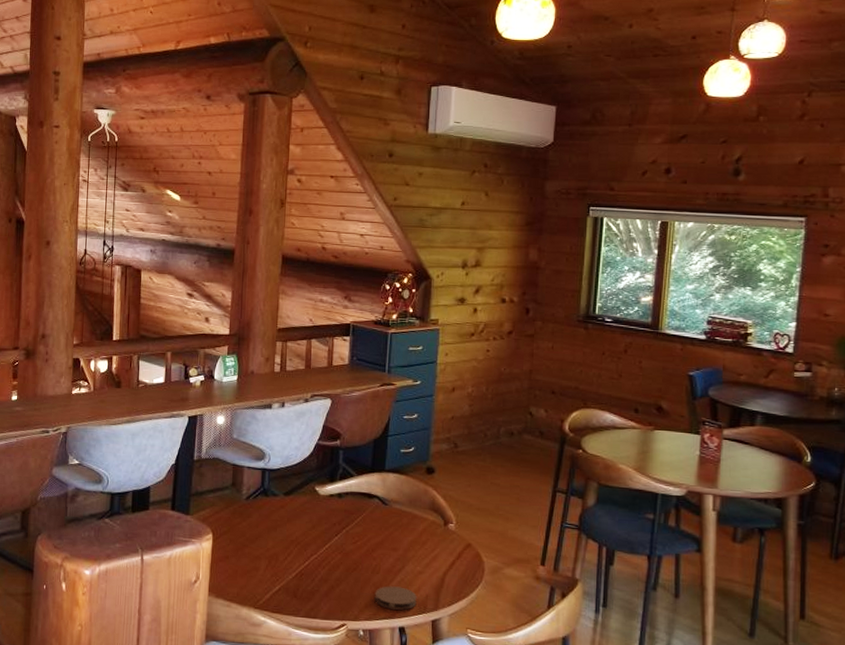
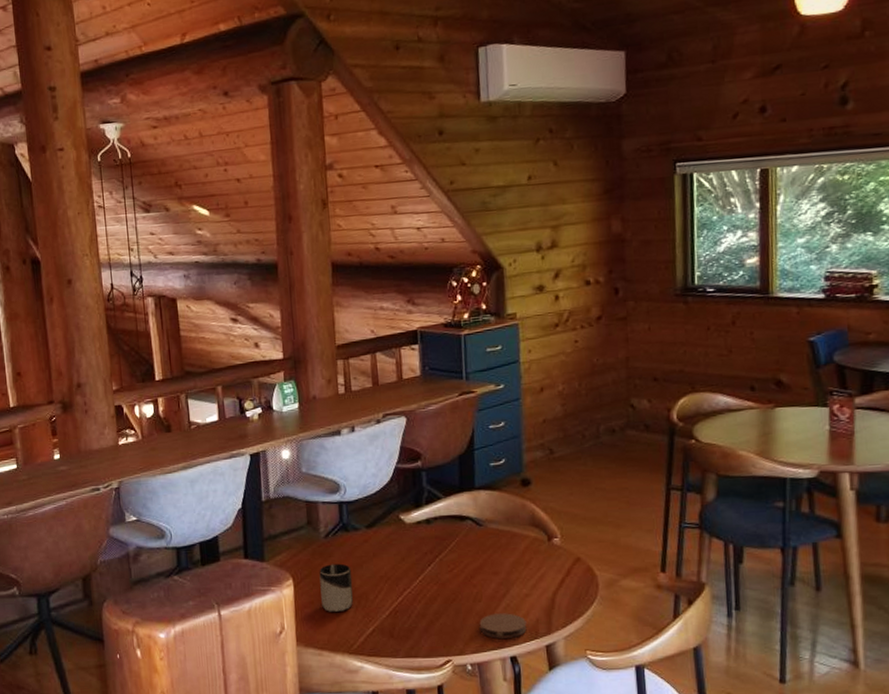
cup: none [236,524,266,569] -> present [319,563,354,612]

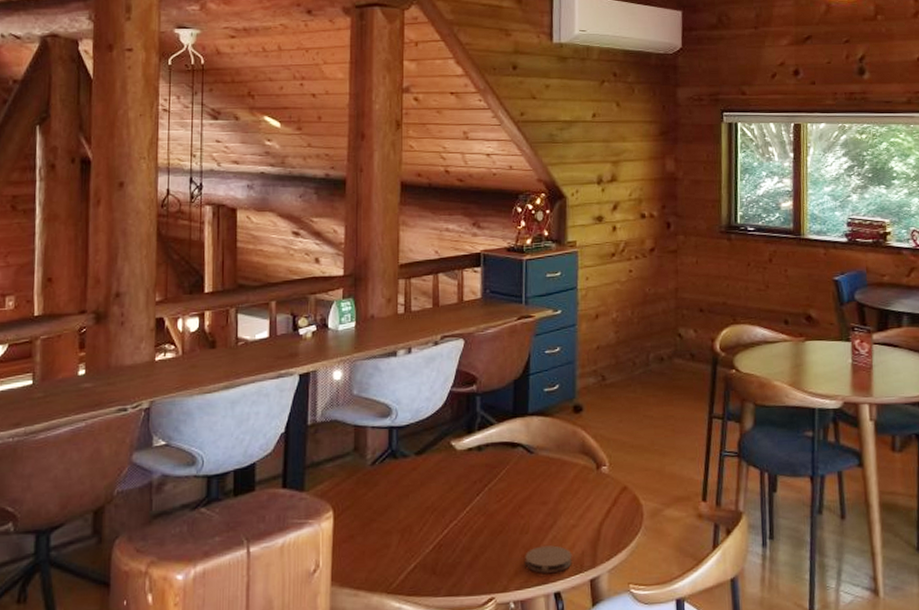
cup: present [319,563,354,612] -> none [362,493,397,547]

